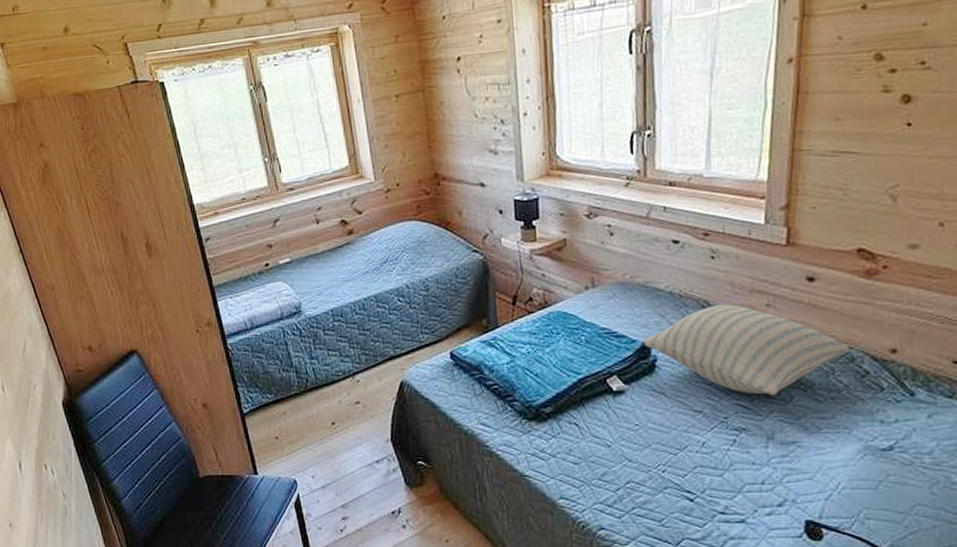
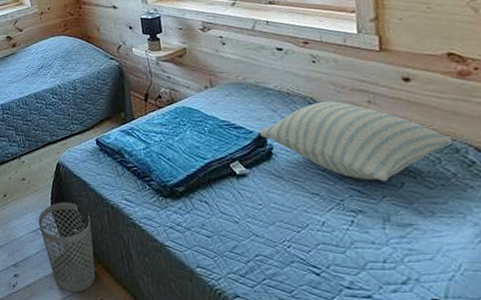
wastebasket: none [374,429,442,534] -> present [38,202,96,292]

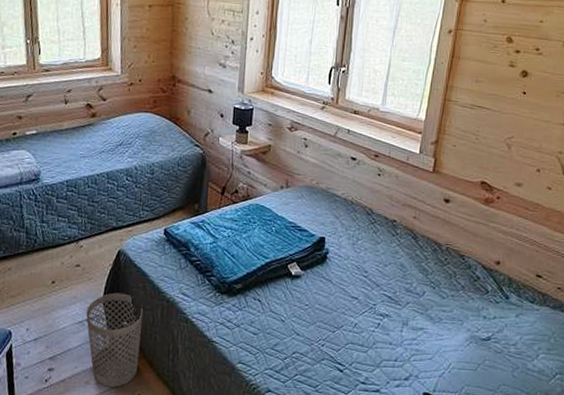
pillow: present [259,101,453,182] -> none [320,212,469,290]

